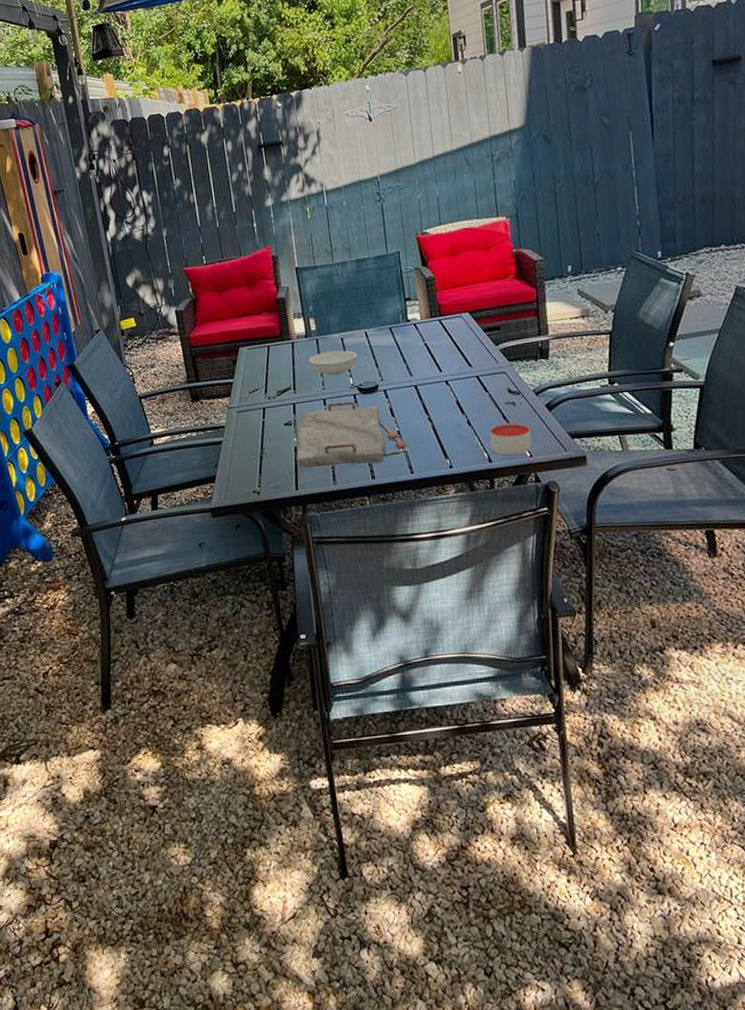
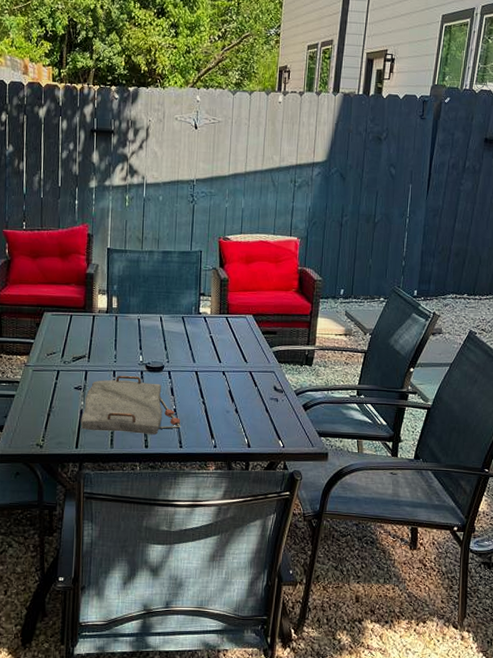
serving bowl: present [308,350,358,376] -> none [106,329,150,351]
candle: present [489,422,532,456] -> none [251,416,287,444]

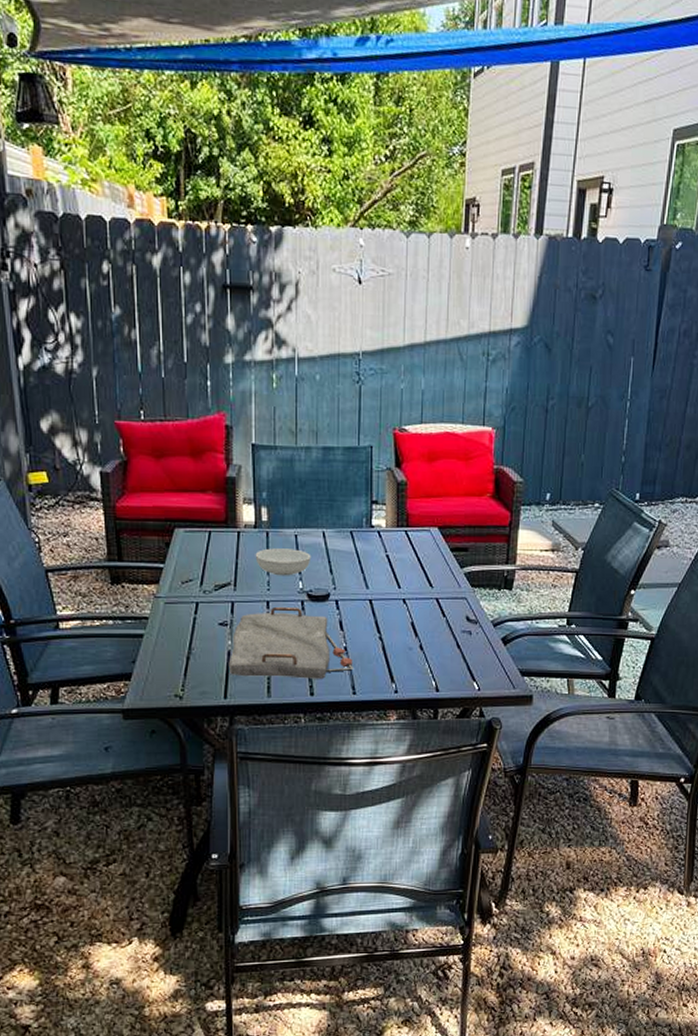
serving bowl: none [106,329,150,351] -> present [255,548,311,576]

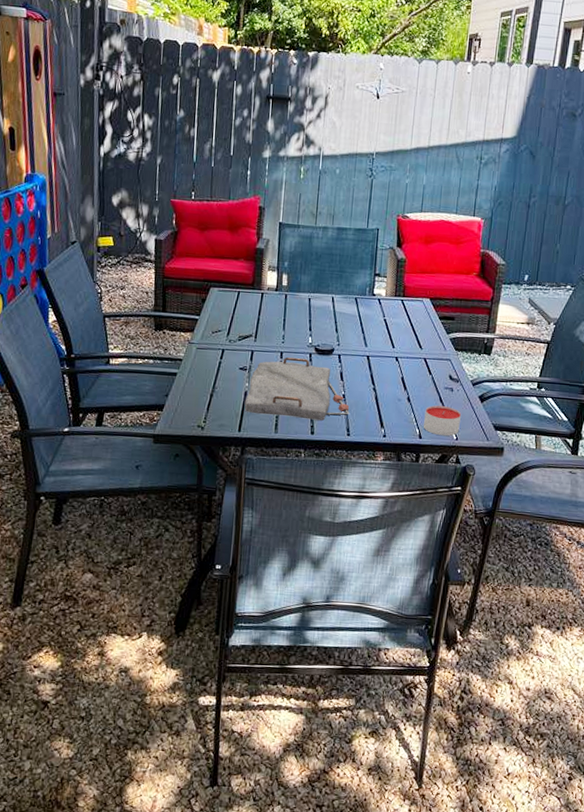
serving bowl: present [255,548,311,576] -> none [274,308,321,332]
candle: none [439,652,483,687] -> present [423,405,462,436]

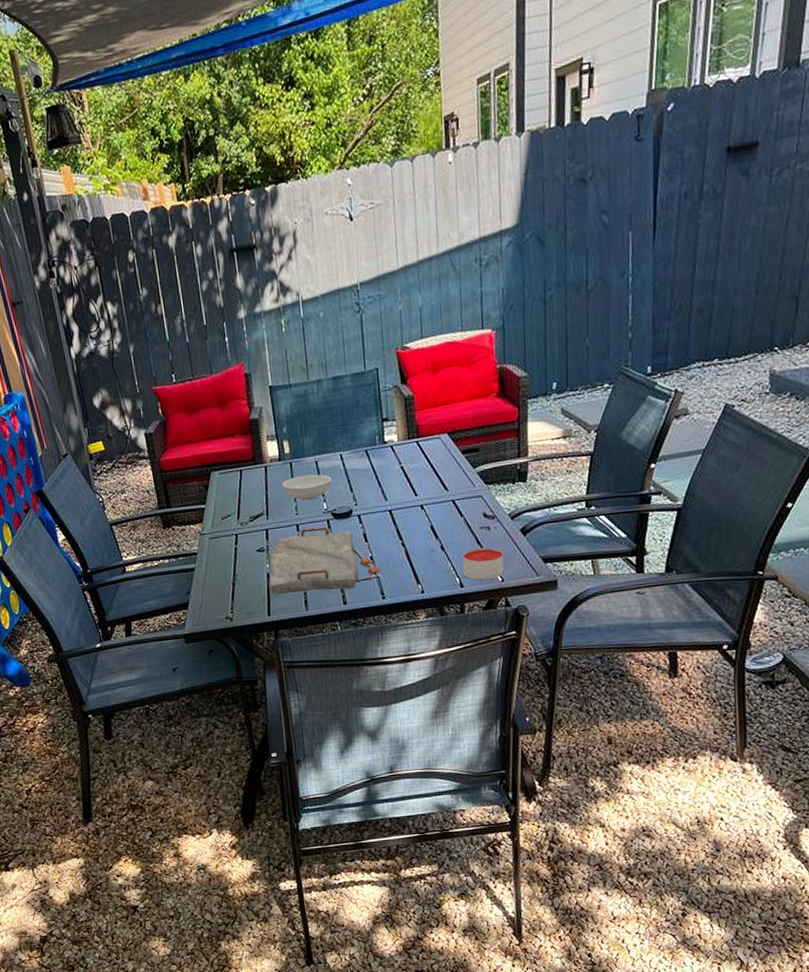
serving bowl: none [274,308,321,332] -> present [282,474,332,501]

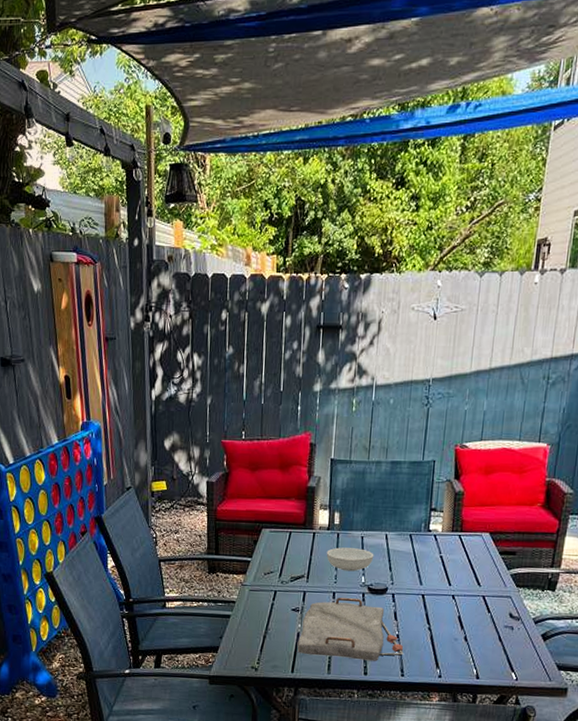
candle: present [462,547,504,581] -> none [480,645,523,677]

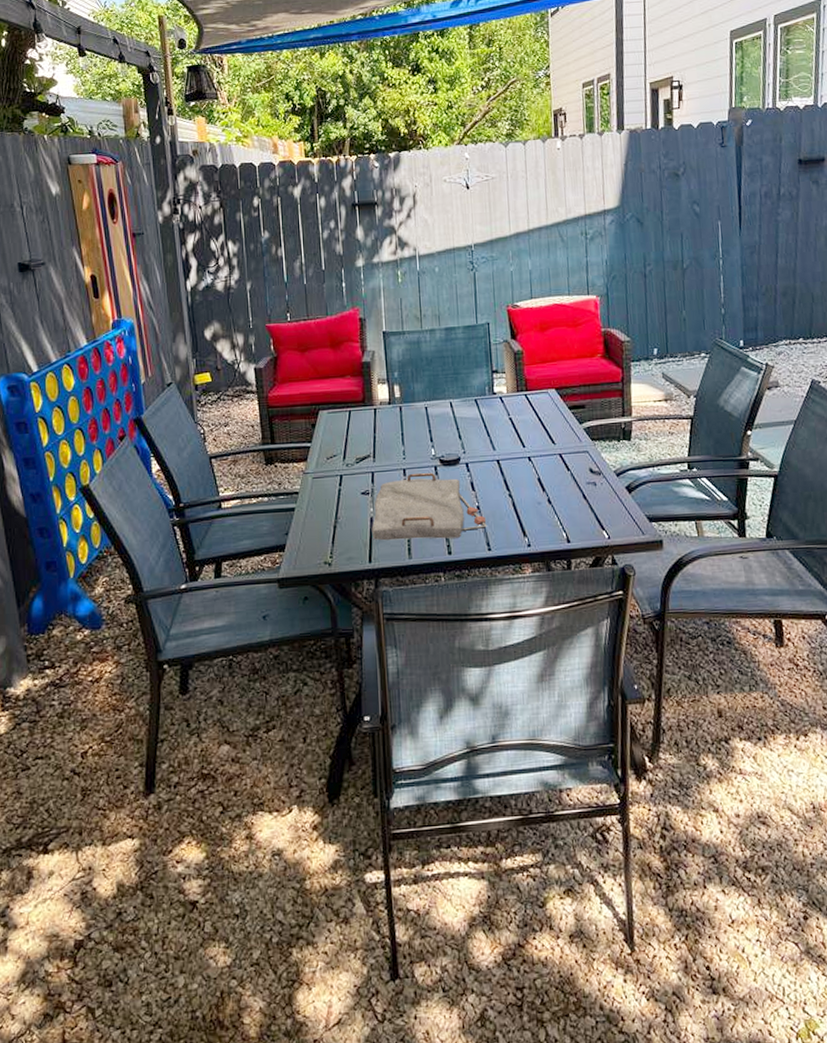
serving bowl: present [326,547,374,572] -> none [390,420,441,445]

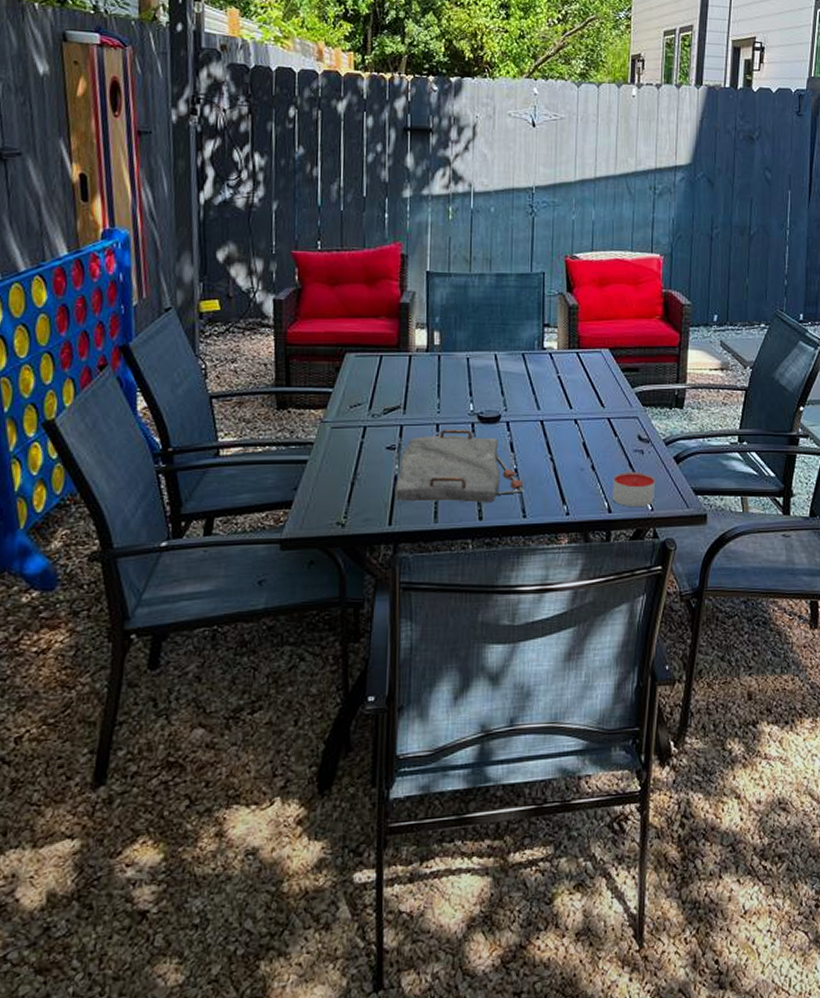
candle: none [569,503,610,537] -> present [612,472,656,508]

